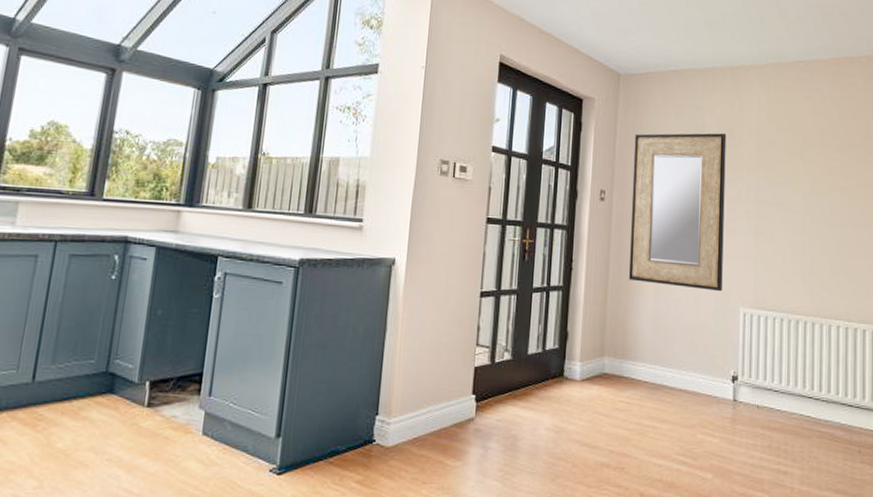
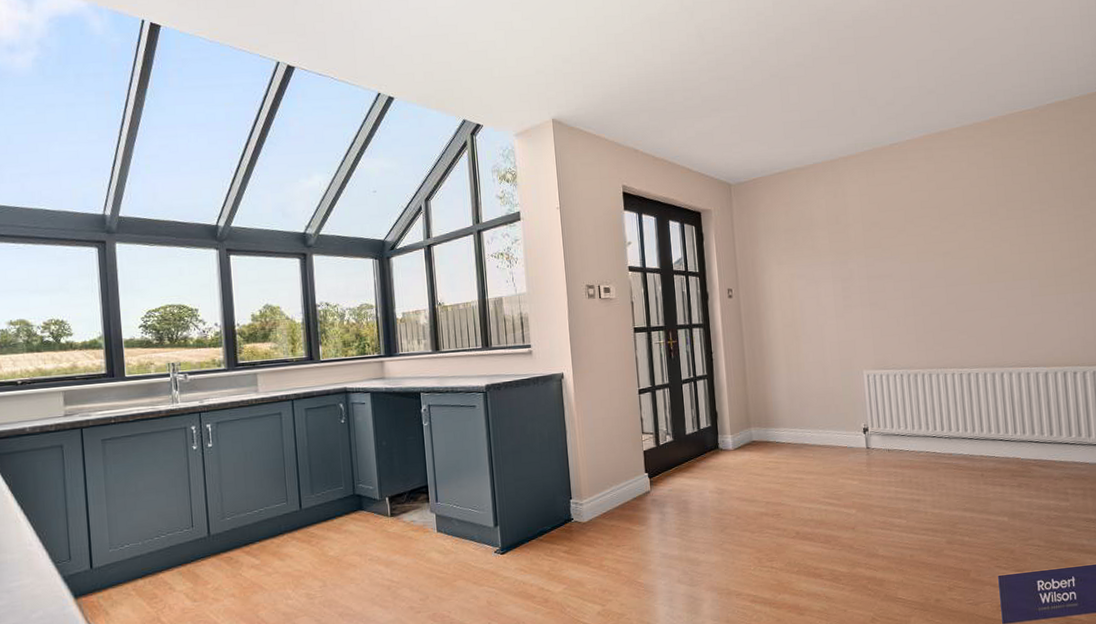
home mirror: present [629,133,727,292] -> none [751,222,846,362]

